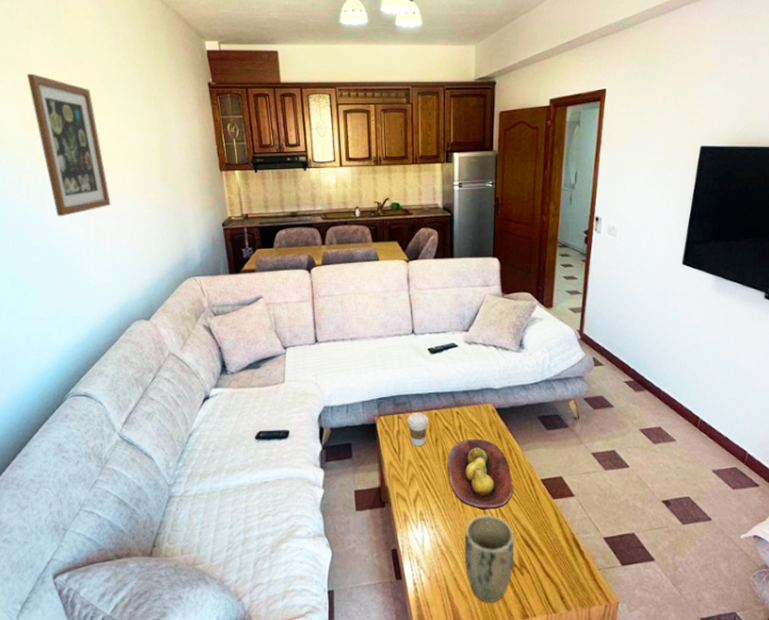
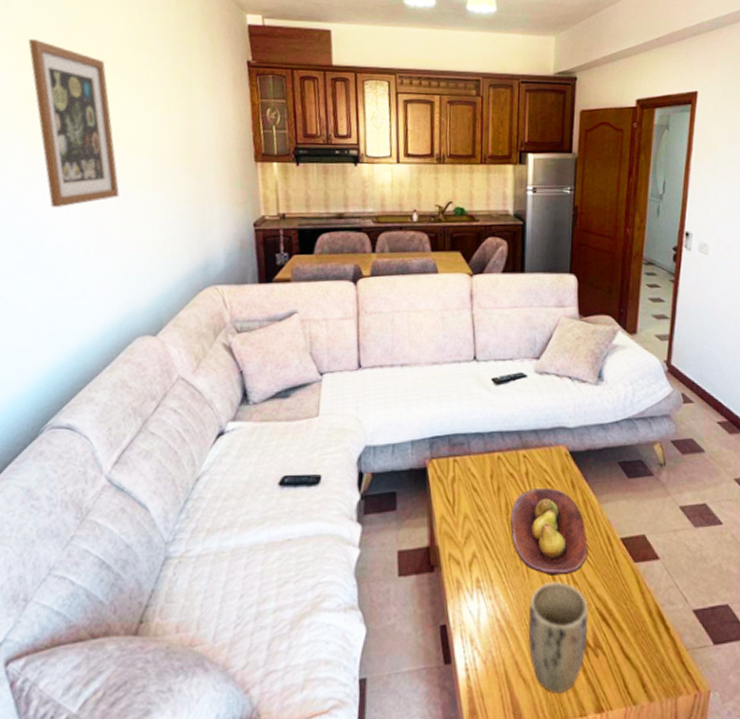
coffee cup: present [407,413,428,446] -> none [464,455,490,497]

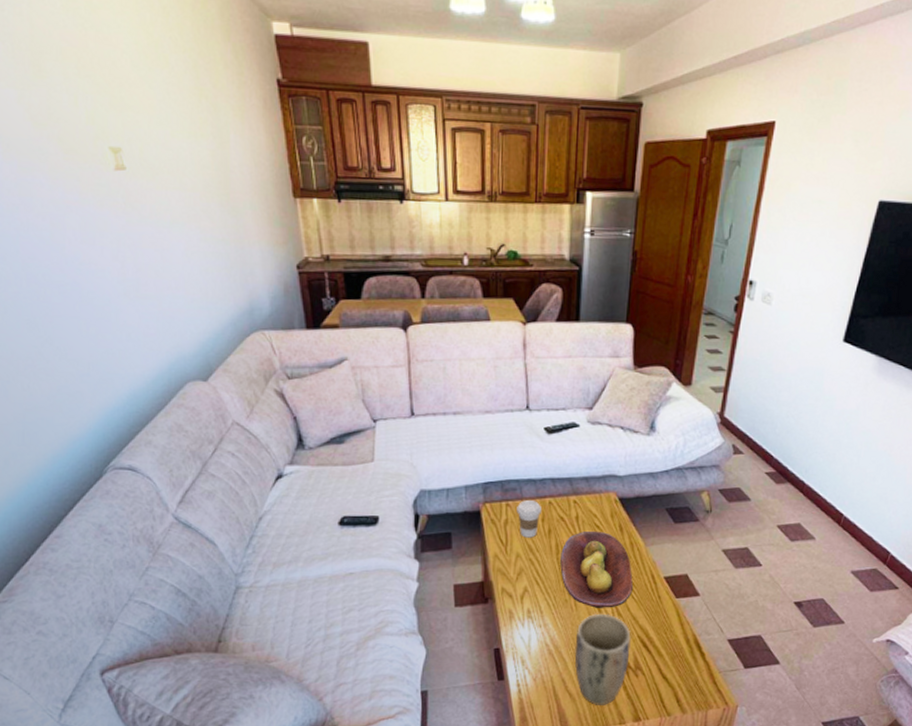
wall art: present [28,38,120,208] -> none [32,49,153,247]
coffee cup: none [464,455,490,497] -> present [516,500,541,538]

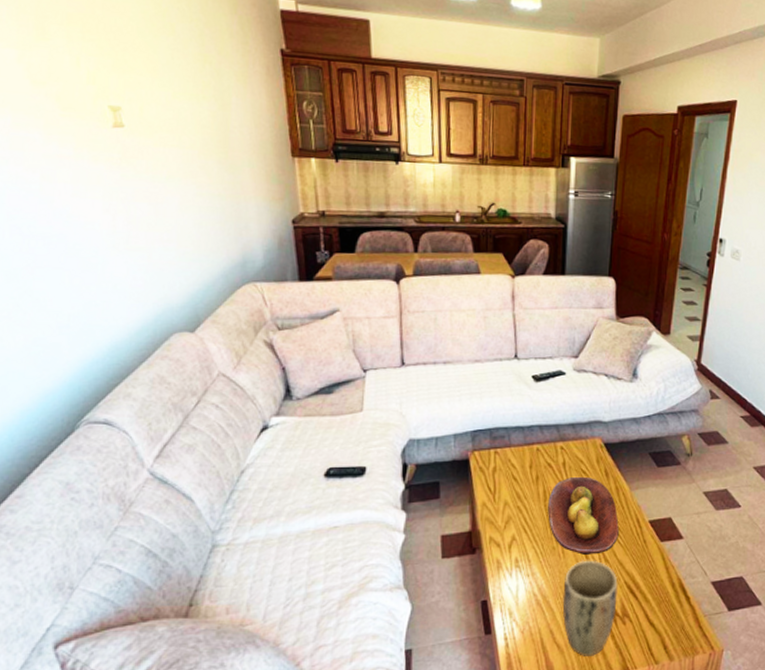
coffee cup: present [516,500,541,538] -> none [505,447,529,485]

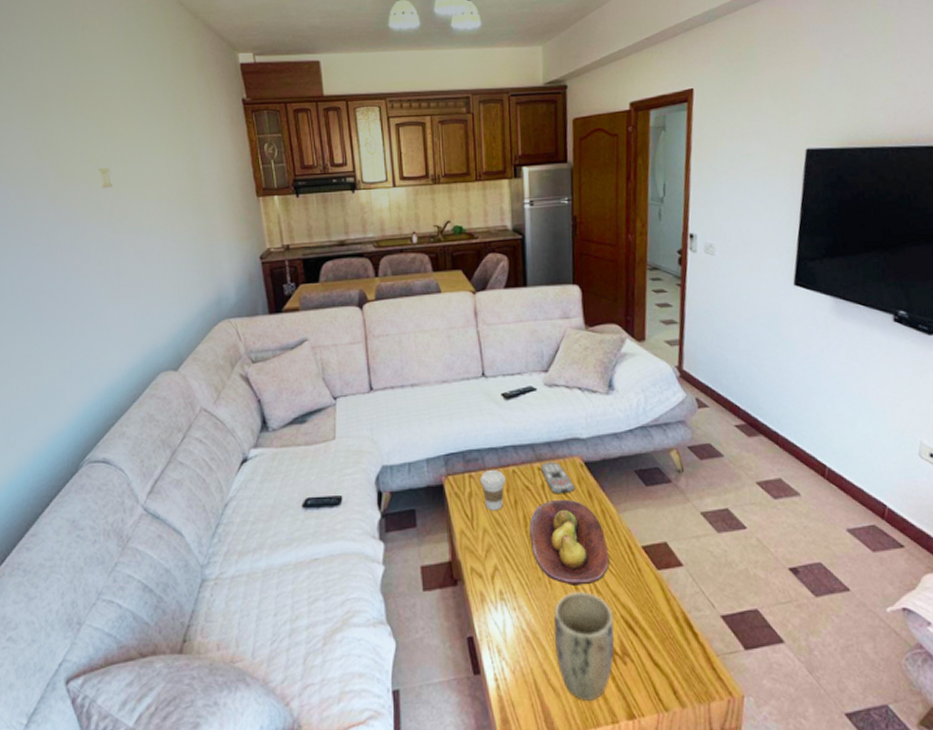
coffee cup: none [505,447,529,485] -> present [480,470,505,511]
remote control: none [564,442,594,472] -> present [541,462,576,495]

